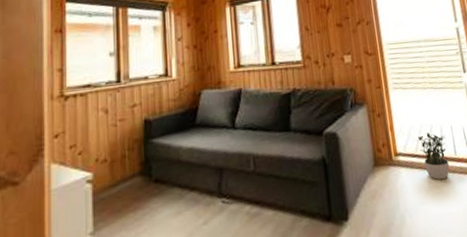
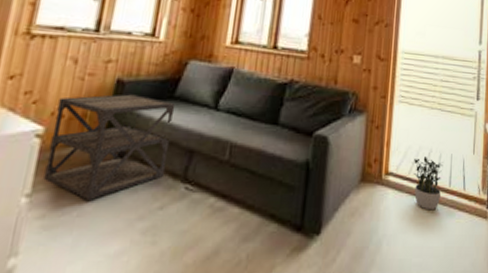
side table: none [100,129,202,229] -> present [43,94,176,200]

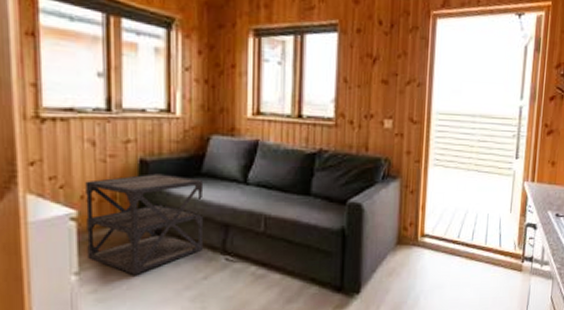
potted plant: present [411,157,443,211] -> none [447,218,480,267]

